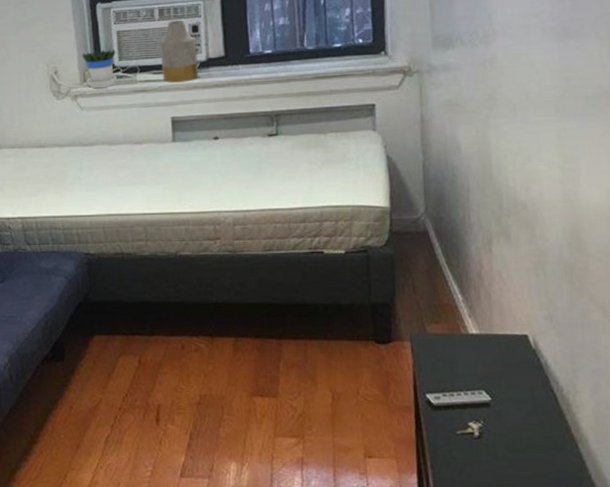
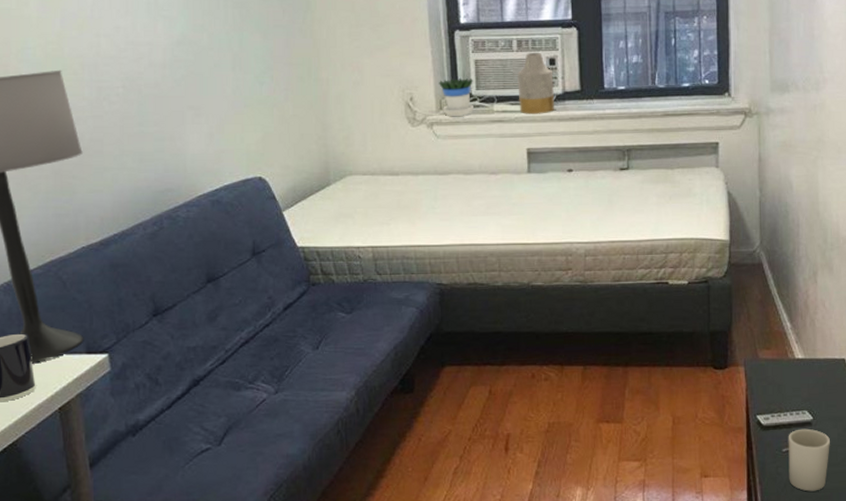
mug: none [462,410,513,479] -> present [788,428,830,492]

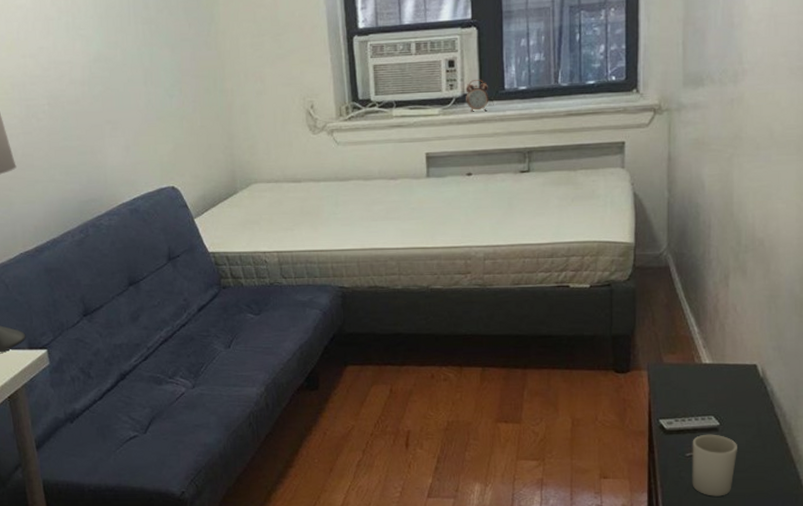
flowerpot: present [439,77,475,117] -> none [338,83,374,124]
vase: present [517,52,555,114] -> none [416,54,454,119]
alarm clock: none [566,78,589,109] -> present [466,80,489,112]

